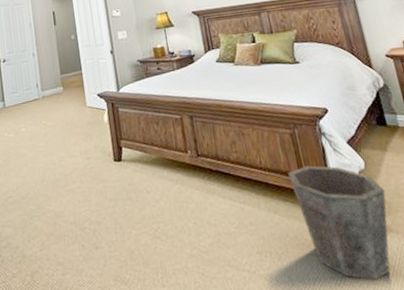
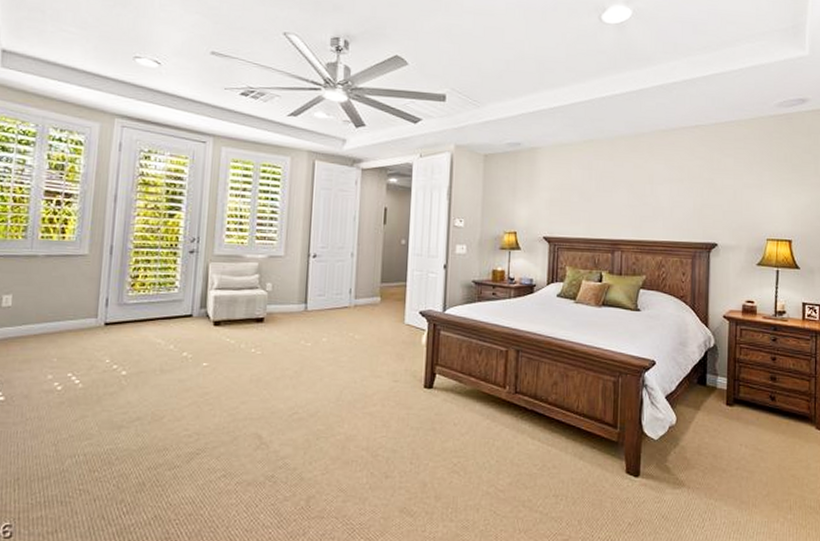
waste bin: present [288,165,390,281] -> none [602,416,687,530]

